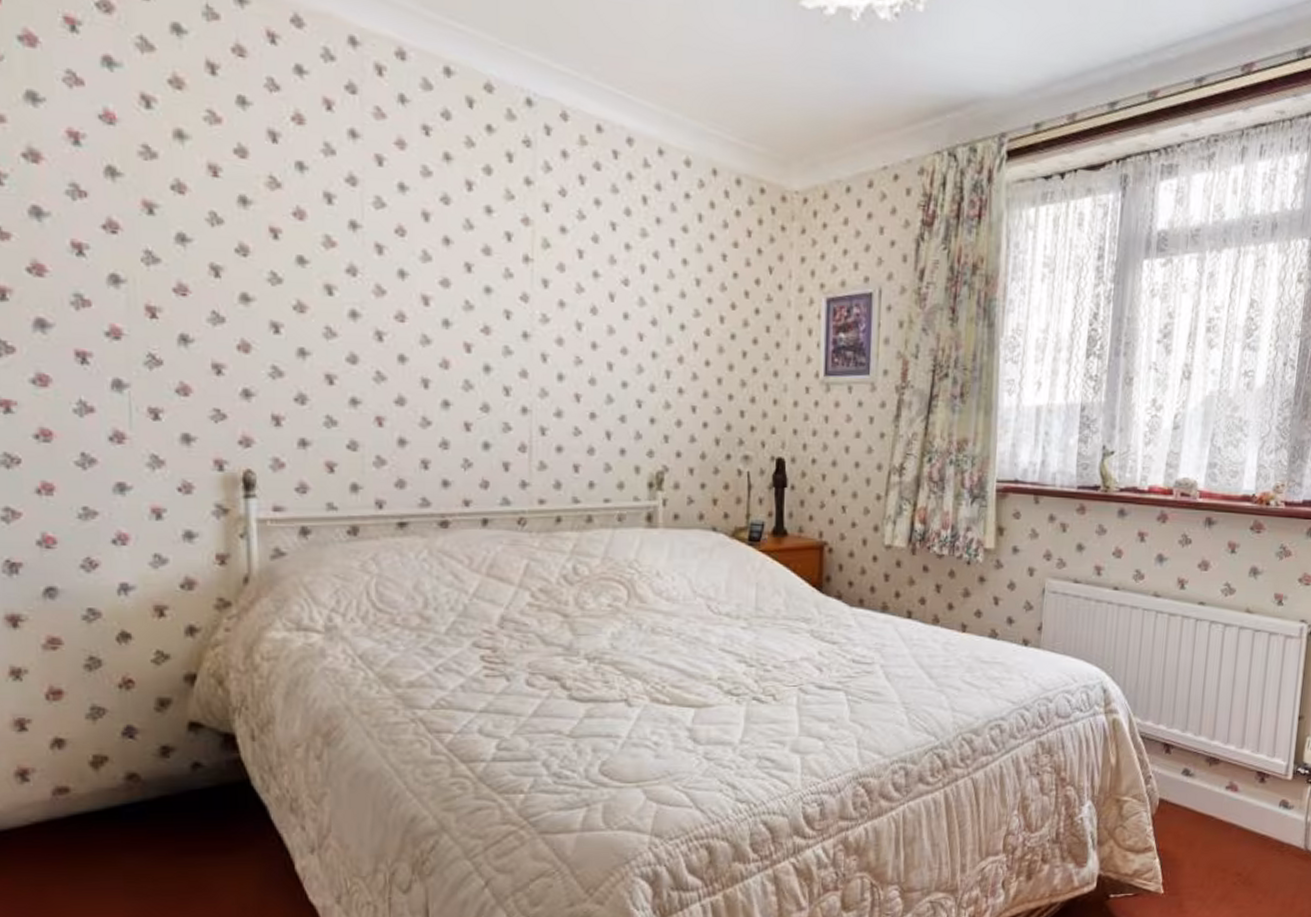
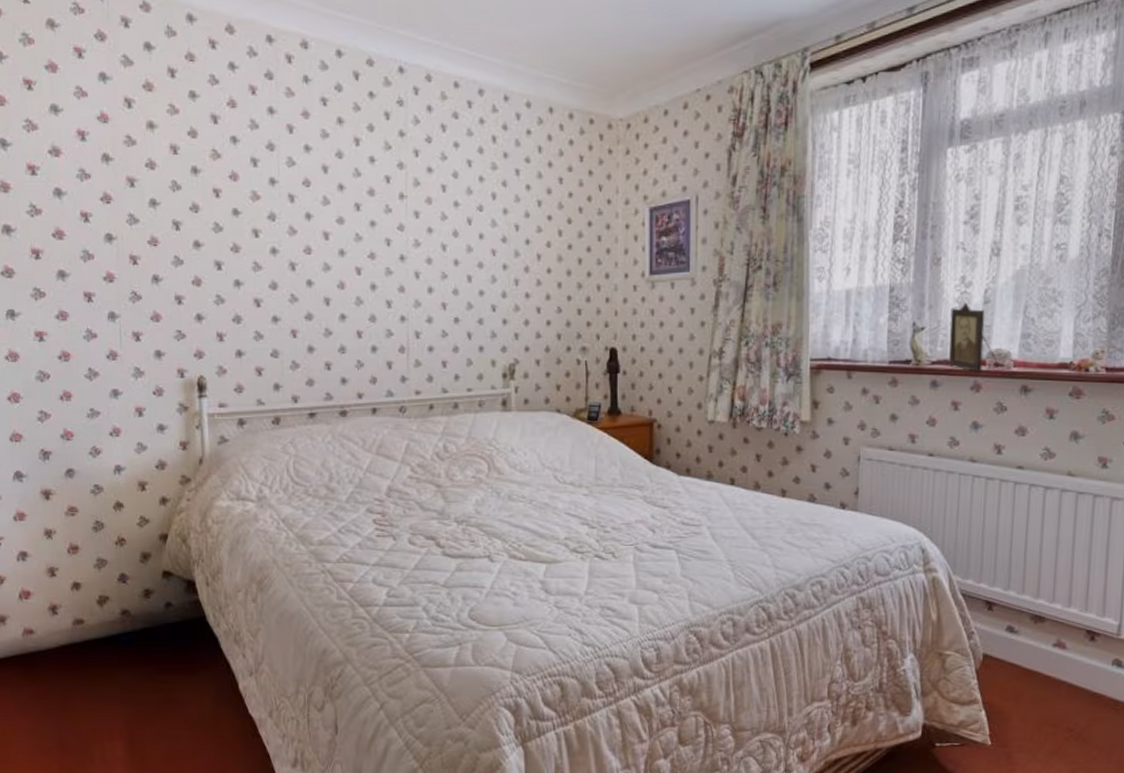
photo frame: none [1136,427,1186,501] -> present [948,303,999,372]

